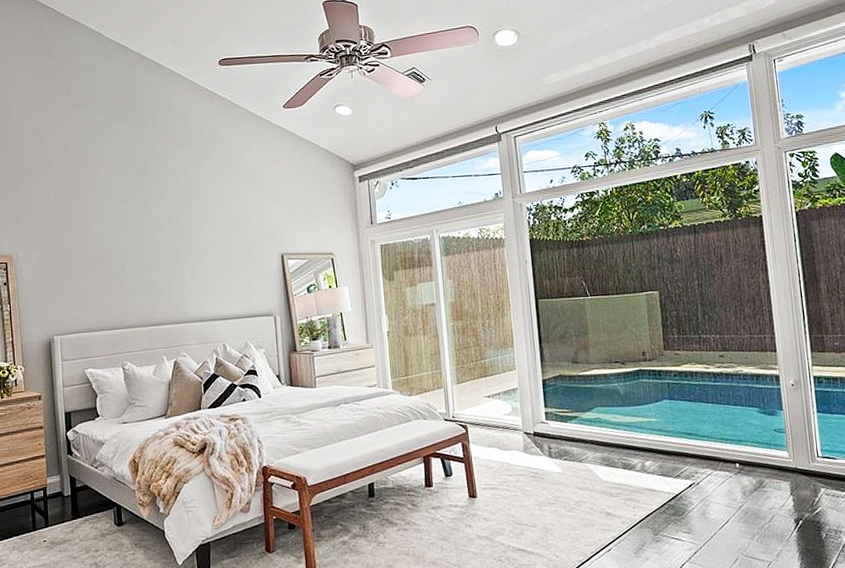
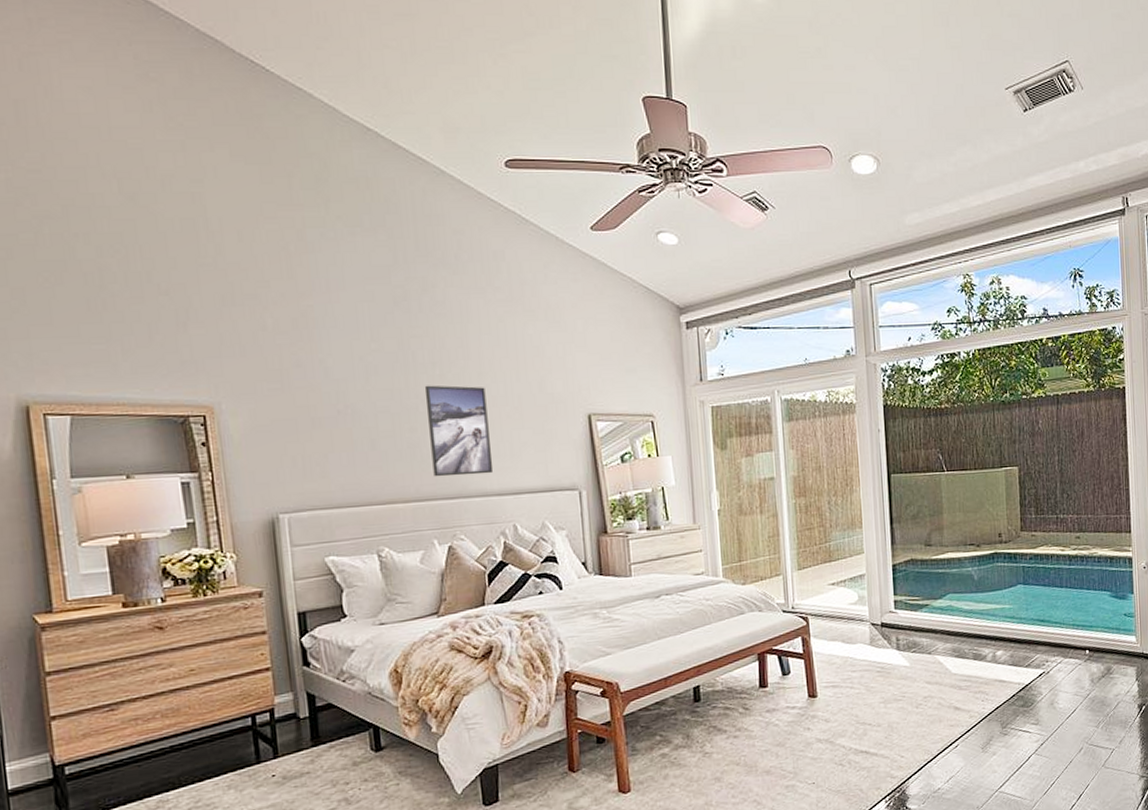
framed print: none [158,234,209,307] -> present [424,385,494,477]

